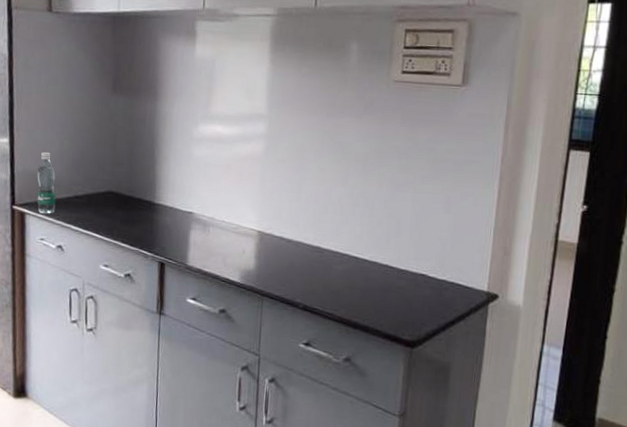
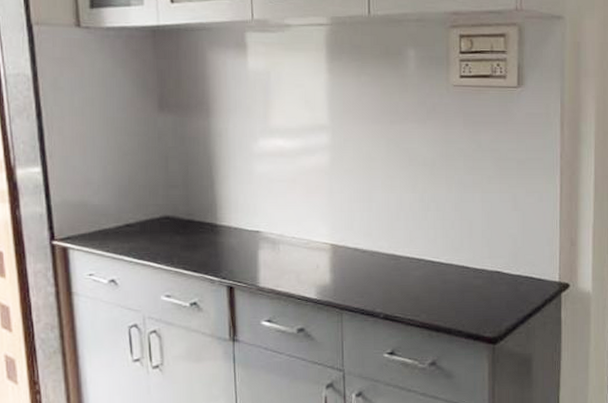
bottle: present [36,151,56,214] -> none [77,179,104,247]

